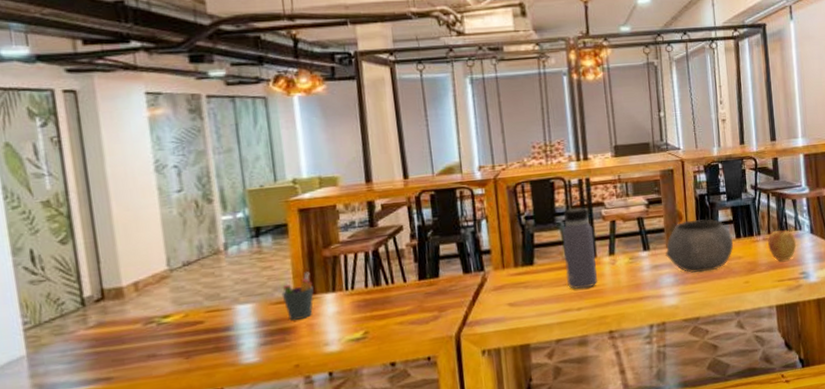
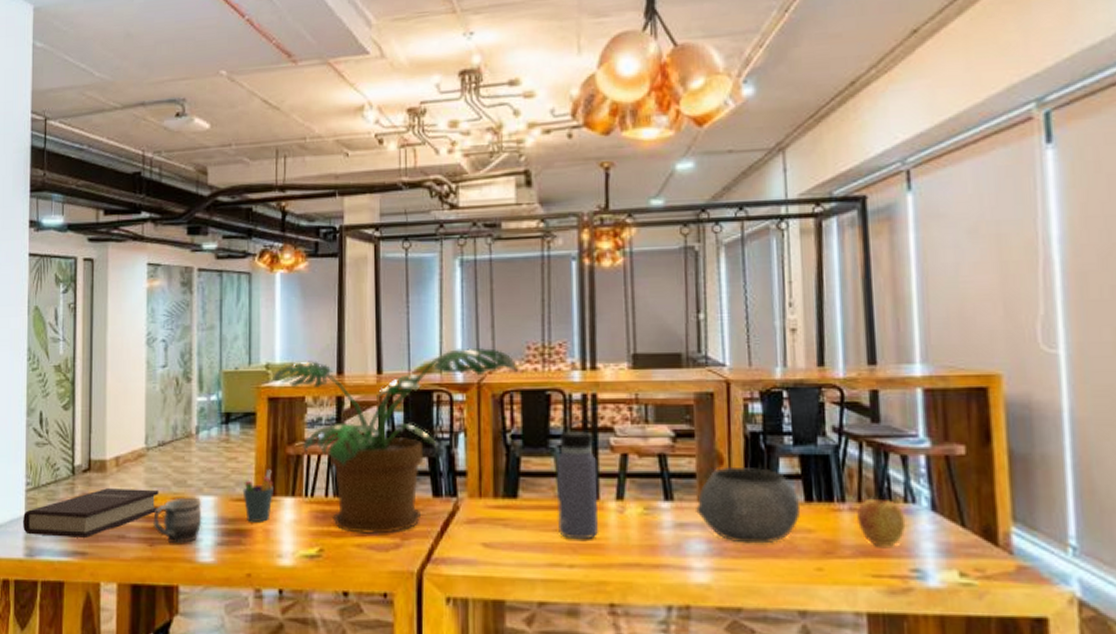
book: none [24,307,190,373] -> present [23,488,159,538]
mug: none [186,307,242,352] -> present [153,497,202,545]
potted plant: none [300,150,526,314] -> present [271,348,518,534]

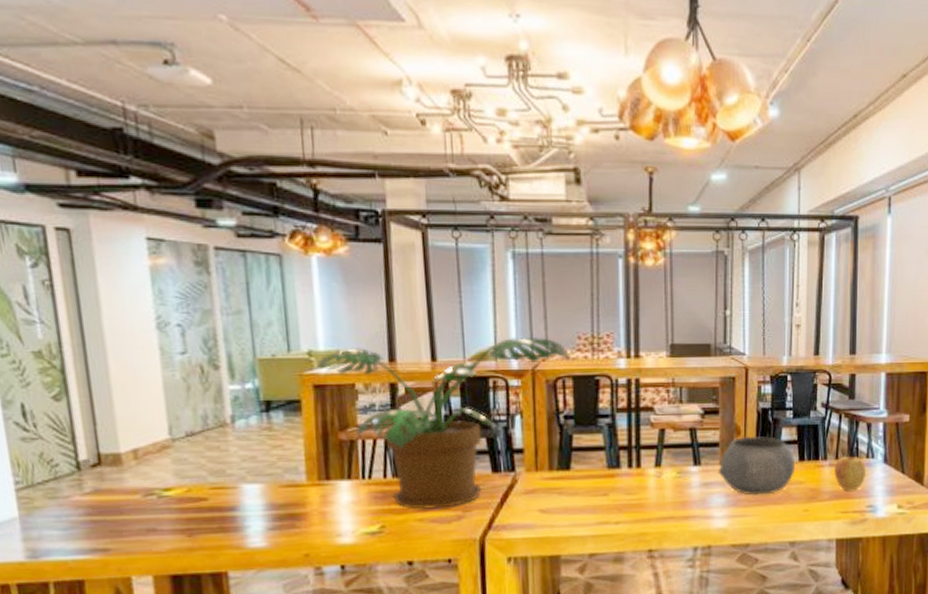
book: present [23,488,159,538] -> none [16,481,193,536]
mug: present [153,497,202,545] -> none [189,486,249,533]
pen holder: present [242,469,273,522] -> none [292,455,328,506]
water bottle: present [556,418,599,540] -> none [605,400,640,501]

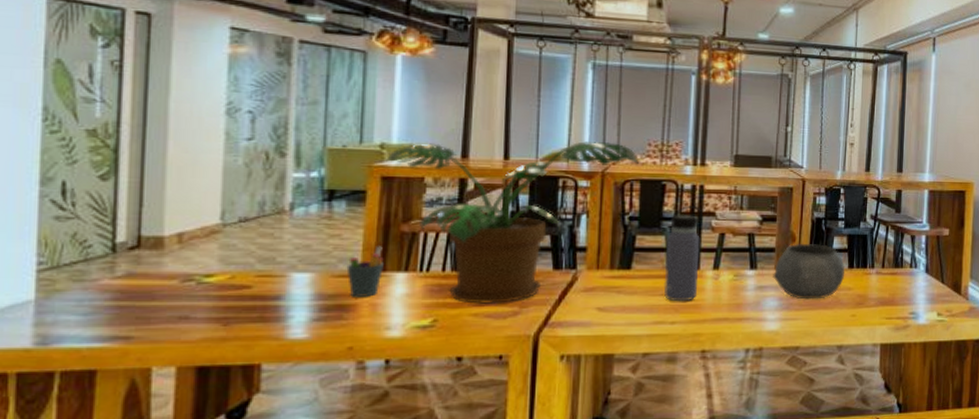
pen holder: none [292,455,328,506] -> present [346,246,384,297]
water bottle: none [605,400,640,501] -> present [663,205,703,302]
apple: present [834,455,867,490] -> none [881,265,910,297]

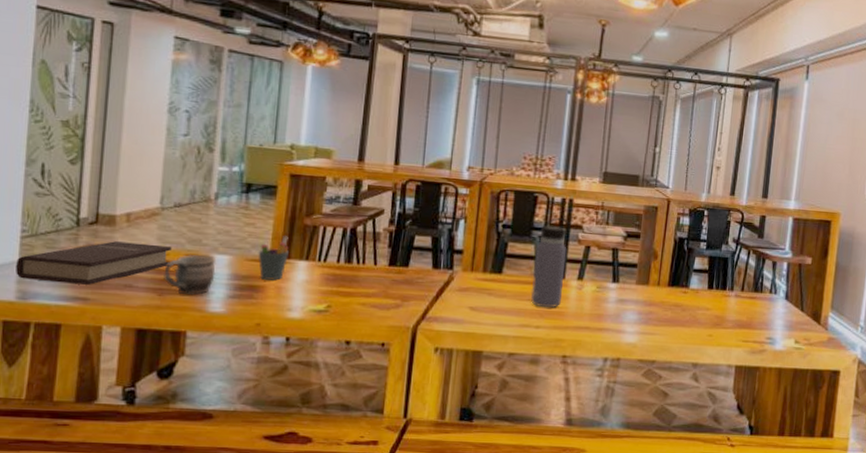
book: none [32,267,238,322] -> present [16,241,172,285]
mug: none [229,274,295,322] -> present [164,254,216,296]
potted plant: present [386,141,639,304] -> none [295,146,514,296]
bowl: present [773,244,845,300] -> none [634,261,705,317]

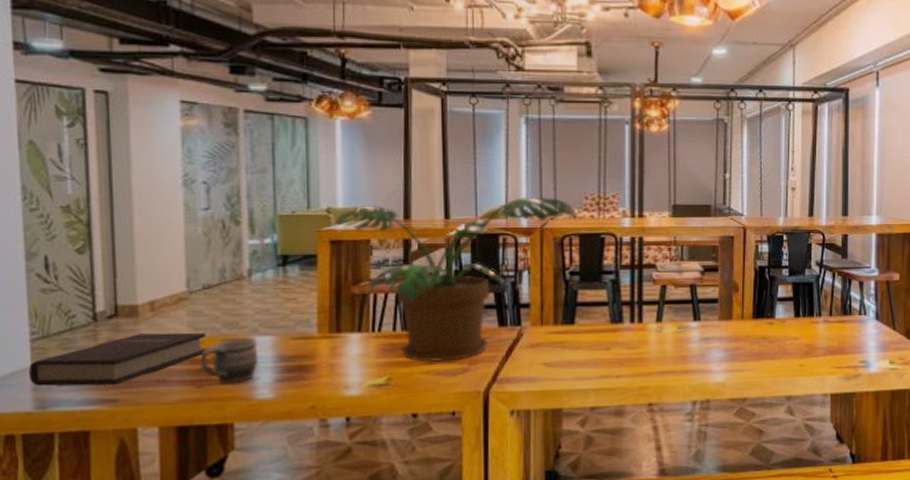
pen holder: present [258,236,289,281] -> none [304,308,338,358]
potted plant: none [295,146,514,296] -> present [333,198,576,362]
water bottle: present [531,217,571,308] -> none [607,257,643,356]

